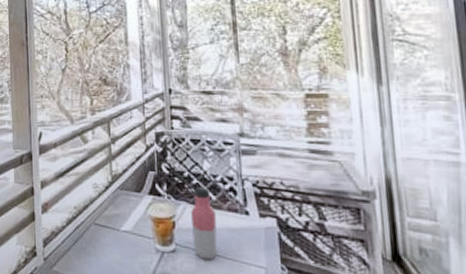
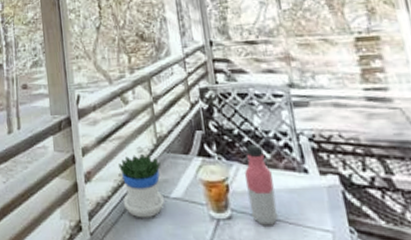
flowerpot: none [74,189,114,248] -> present [118,153,164,218]

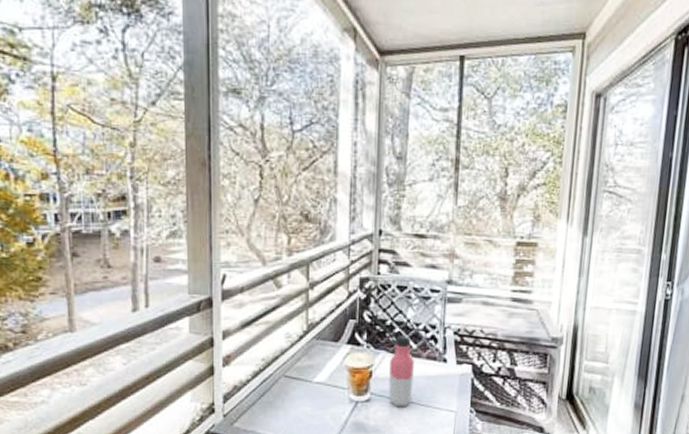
flowerpot: present [118,153,164,218] -> none [263,339,308,401]

